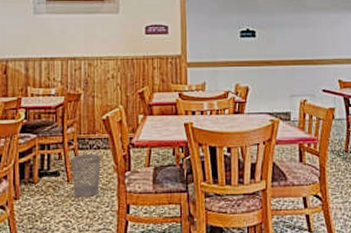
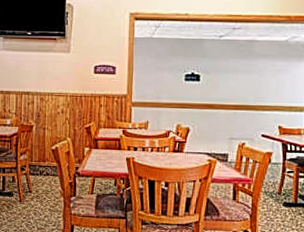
wastebasket: present [71,153,101,197] -> none [23,178,50,216]

